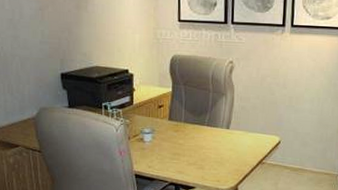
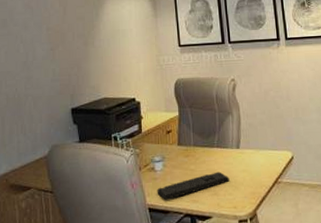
keyboard: none [144,148,216,169] -> present [157,171,230,200]

